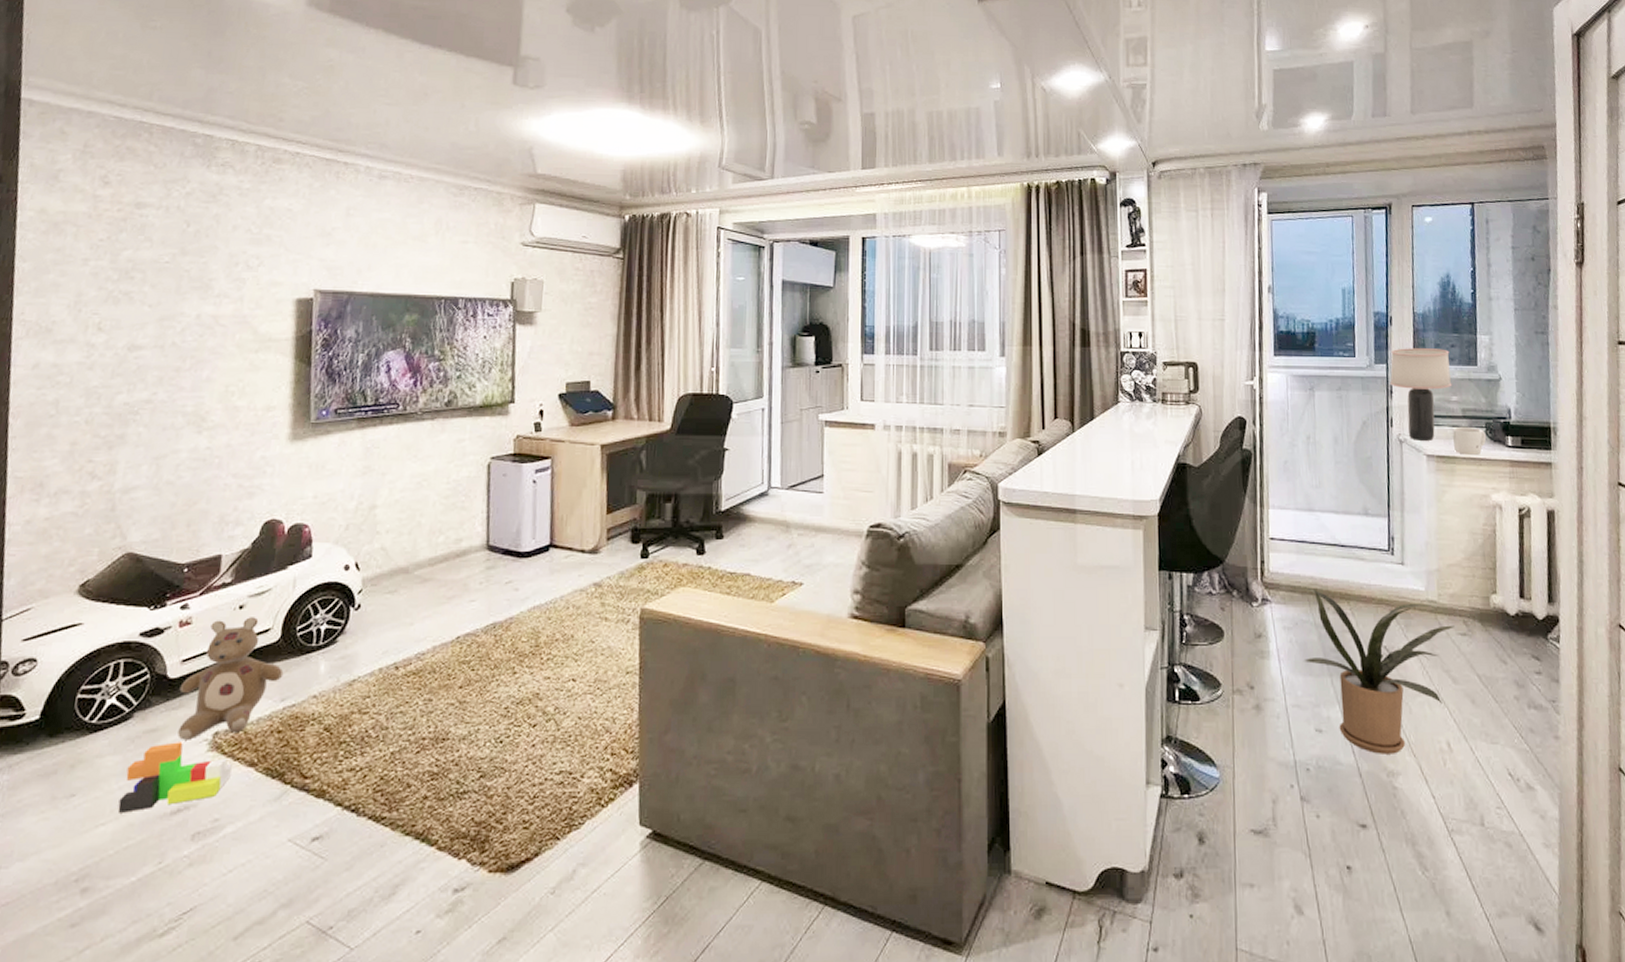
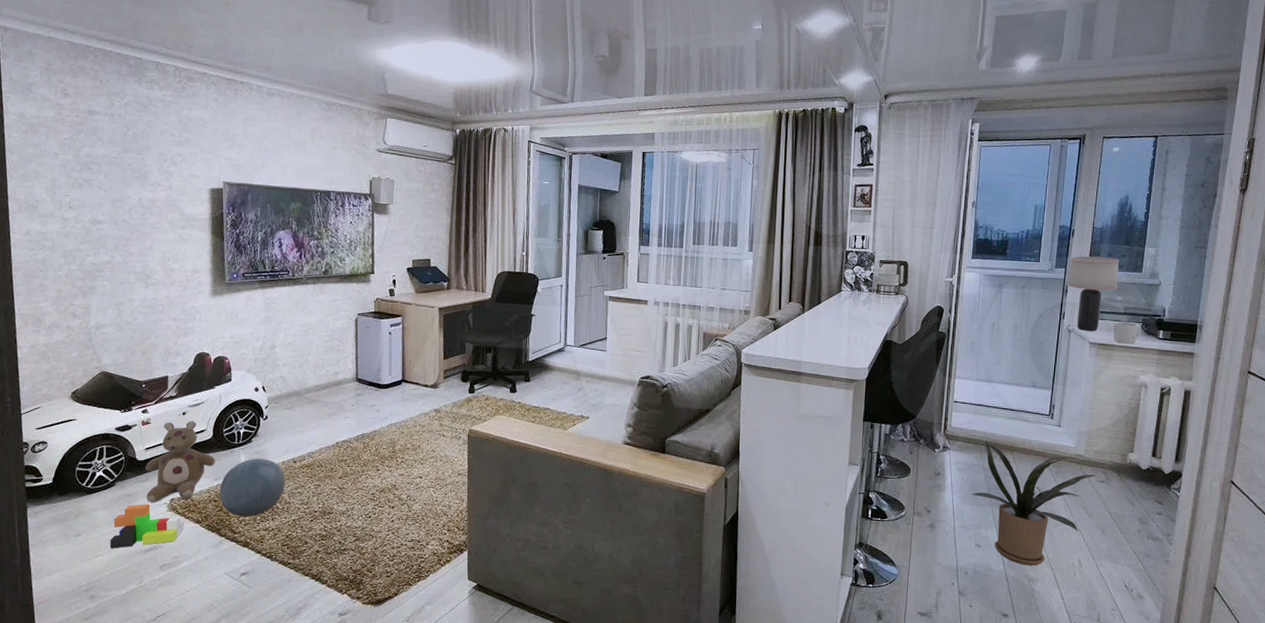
ball: none [285,665,383,752] -> present [219,458,285,517]

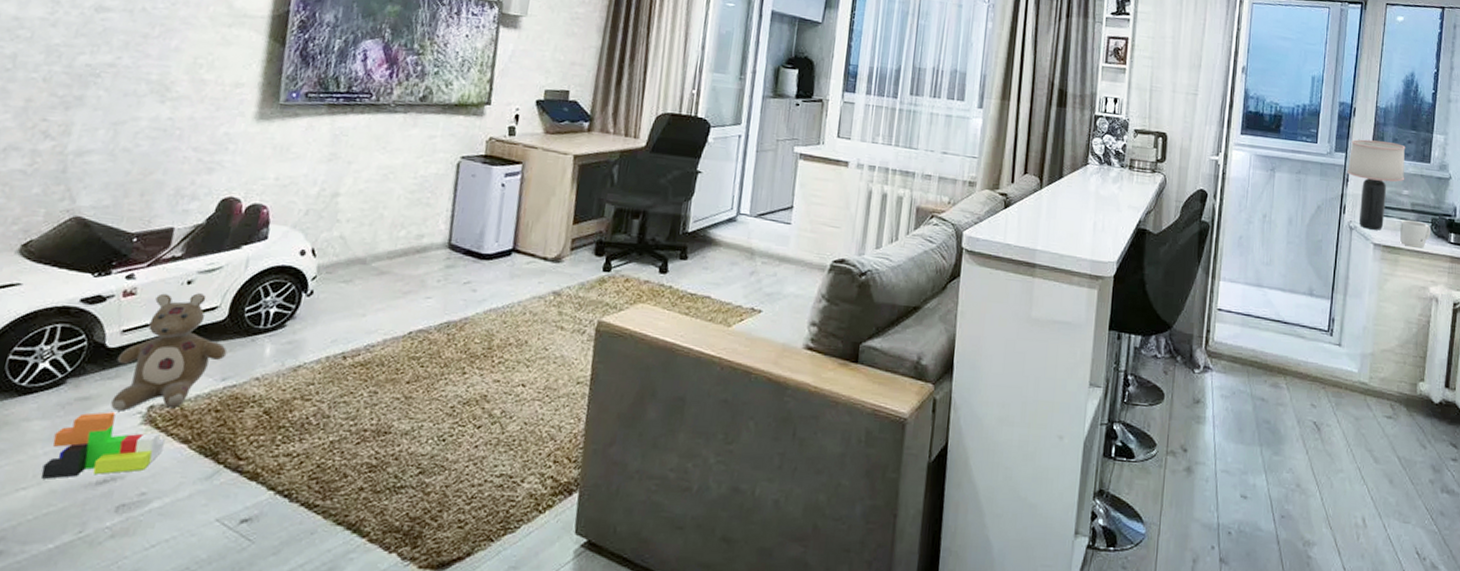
ball: present [219,458,285,517] -> none [224,350,328,436]
house plant: present [971,439,1096,566] -> none [1236,359,1382,525]

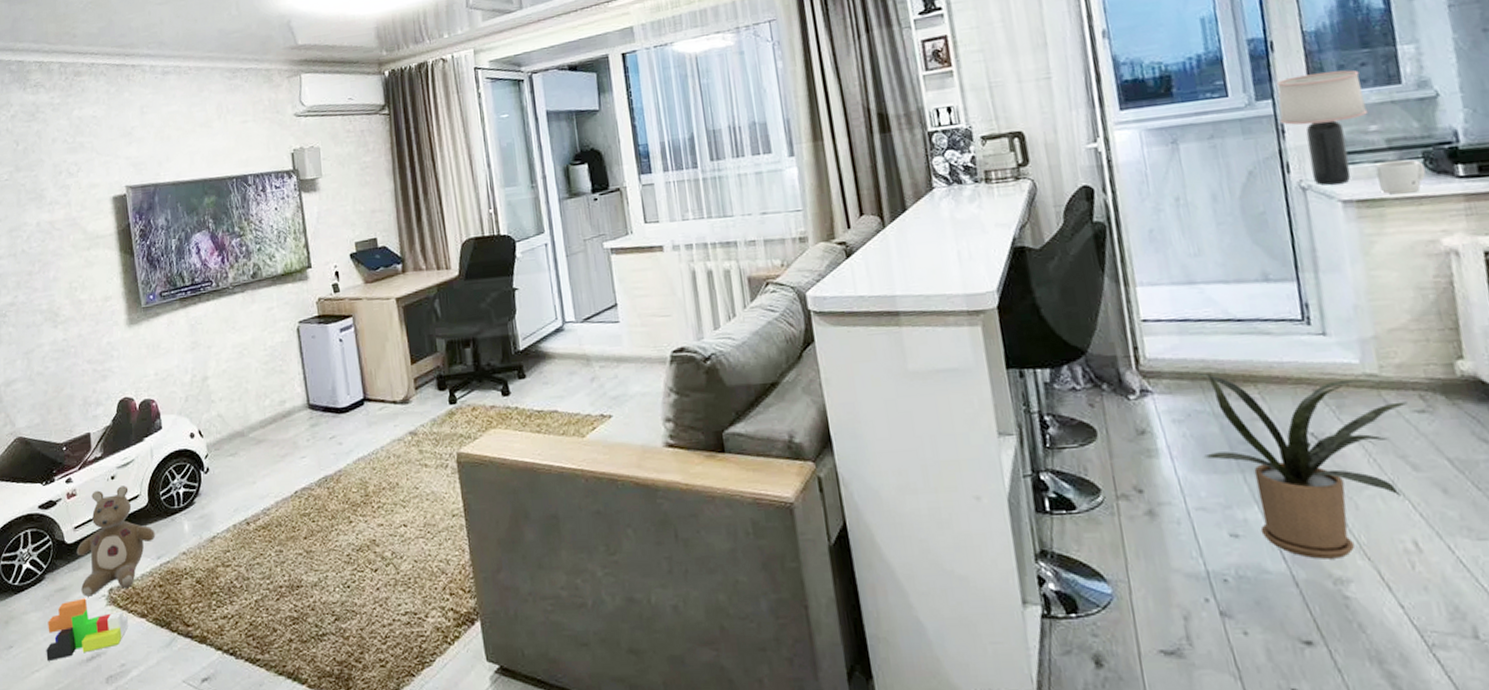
house plant: none [1236,359,1382,525] -> present [1193,372,1408,559]

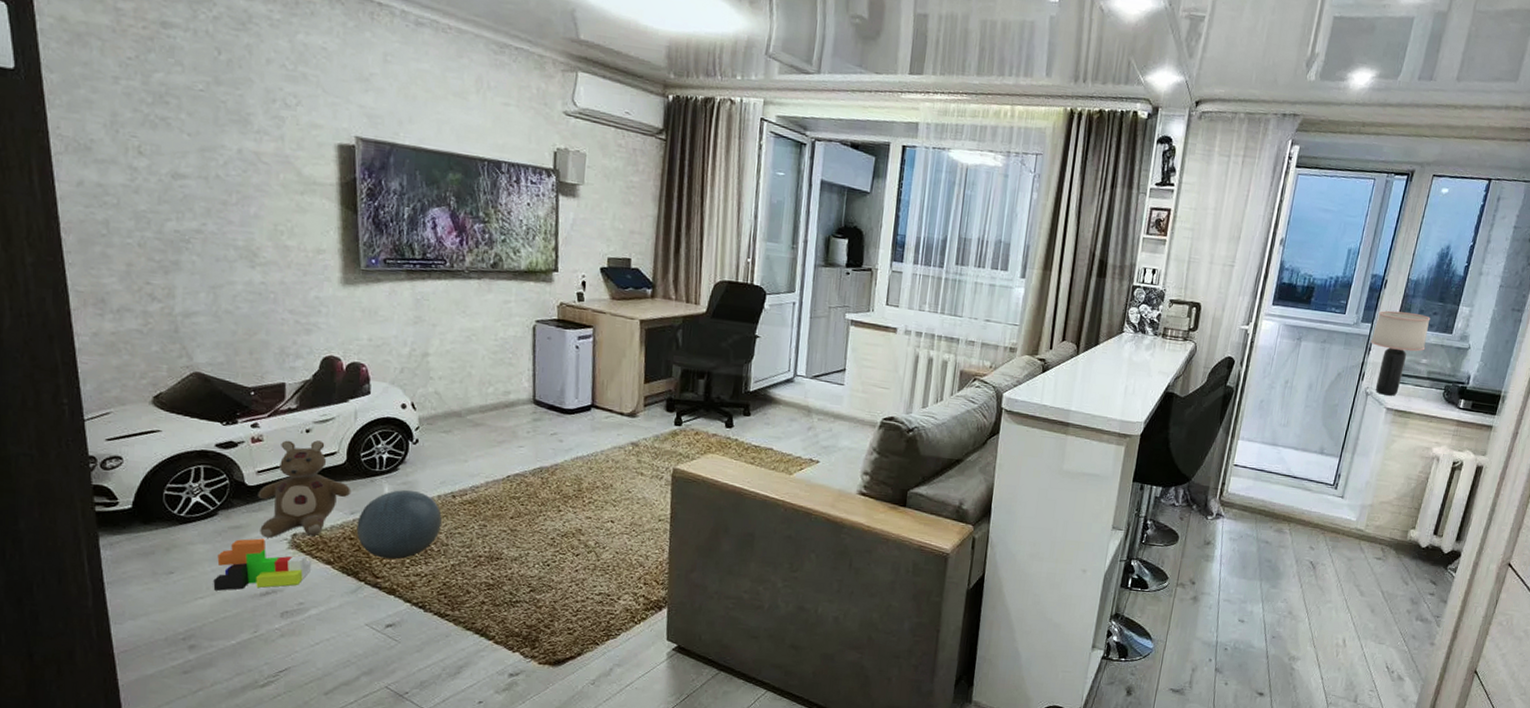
ball: none [164,523,240,603] -> present [356,489,442,560]
house plant: present [1193,372,1408,559] -> none [1240,508,1373,644]
mug: present [1375,159,1426,195] -> none [1412,386,1443,413]

